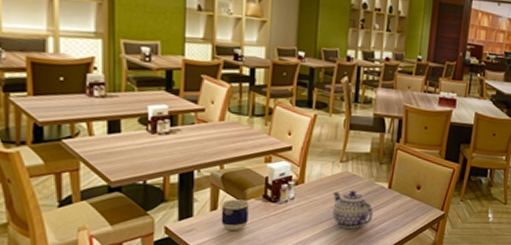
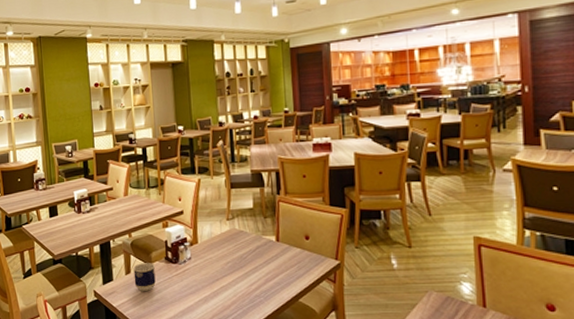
teapot: present [332,190,374,229] -> none [224,246,266,284]

